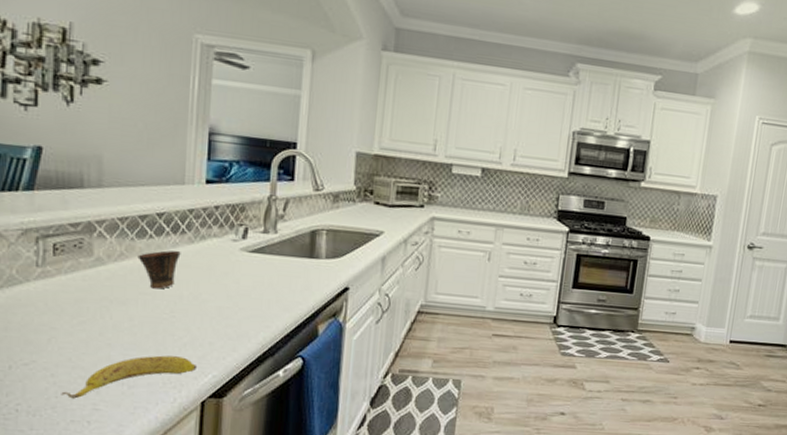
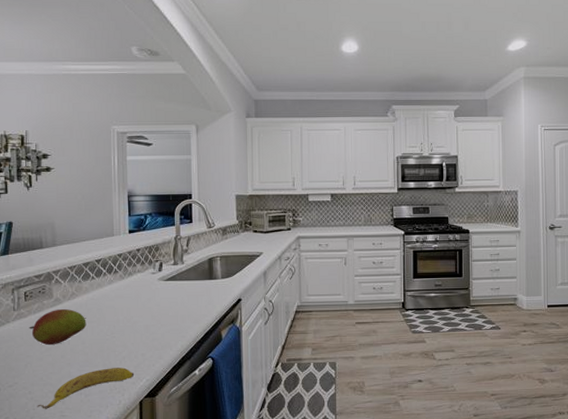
fruit: none [56,271,137,317] -> present [29,308,87,345]
cup: present [138,250,181,289] -> none [84,286,115,317]

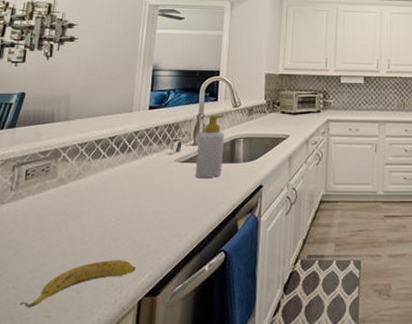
fruit: present [29,308,87,345] -> none [25,190,90,231]
soap bottle: none [178,236,202,295] -> present [195,115,224,179]

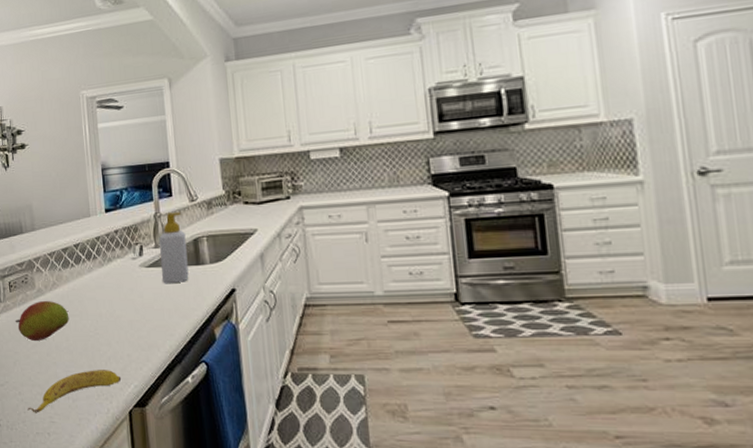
fruit: none [25,190,90,231] -> present [15,300,69,341]

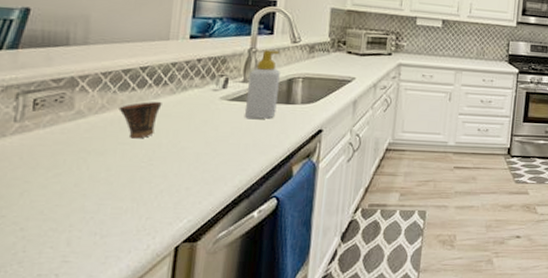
fruit: present [15,300,69,341] -> none [33,124,117,169]
banana: present [27,370,122,413] -> none [29,203,173,252]
cup: none [65,274,96,311] -> present [119,101,162,139]

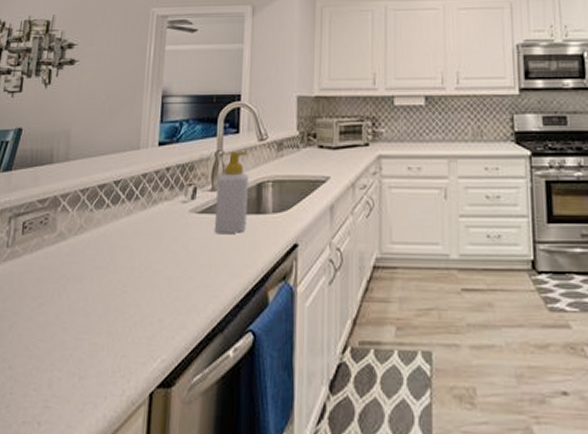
cup: present [119,101,162,139] -> none [95,218,134,262]

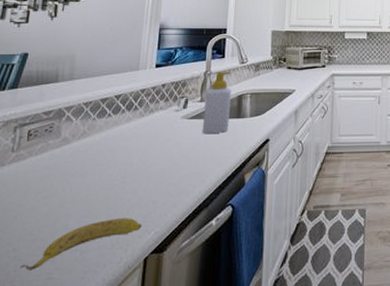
banana: none [16,338,147,395] -> present [20,218,142,271]

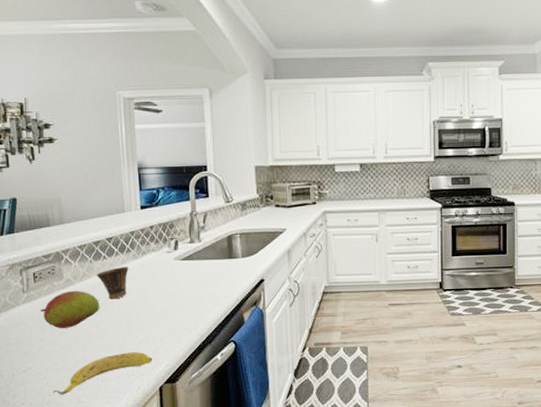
fruit: none [26,149,95,192] -> present [40,290,100,328]
cup: none [97,124,133,160] -> present [96,266,129,299]
soap bottle: present [202,72,231,135] -> none [194,211,222,275]

